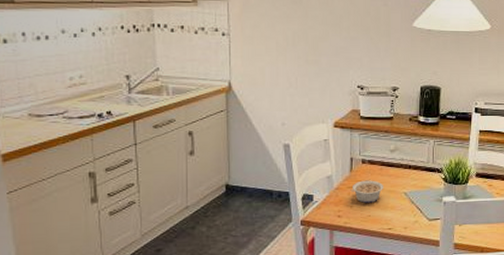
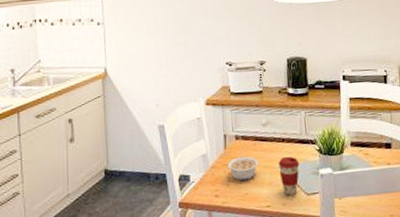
coffee cup: none [403,182,424,220] -> present [278,156,300,196]

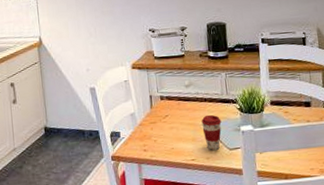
legume: present [226,156,258,181] -> none [152,114,183,137]

